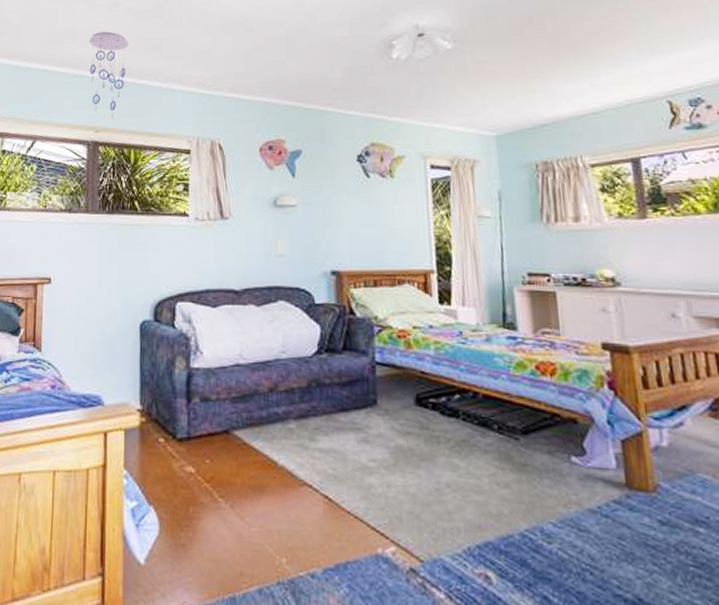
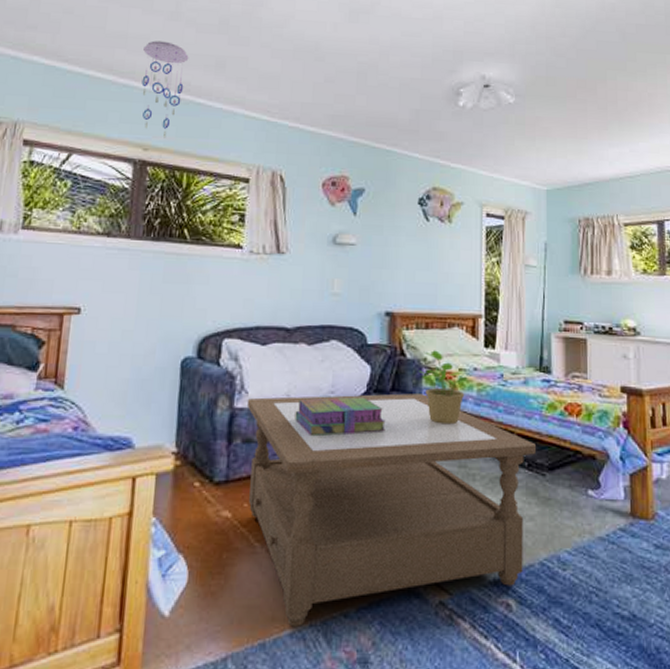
coffee table: none [202,353,506,584] -> present [246,393,536,627]
stack of books: none [249,356,340,396] -> present [295,397,386,437]
potted plant: none [370,308,426,385] -> present [419,350,470,425]

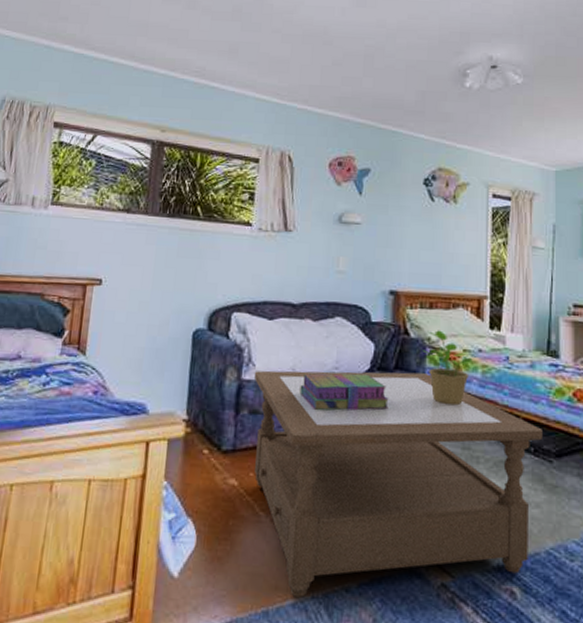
ceiling mobile: present [141,40,189,138] -> none [160,28,205,120]

